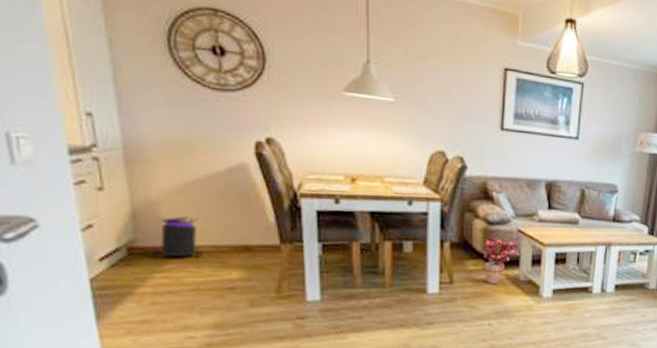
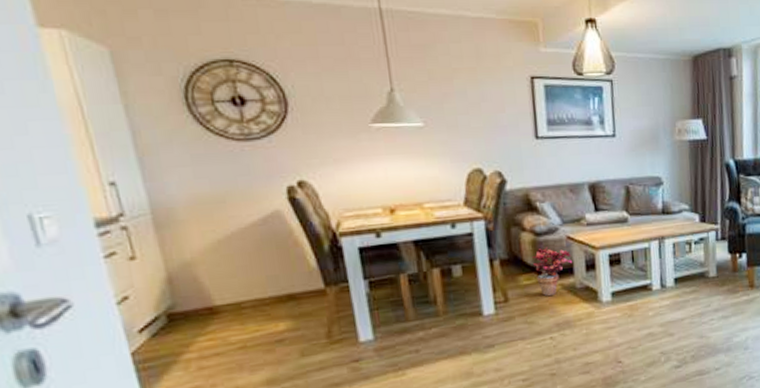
trash can: present [151,216,204,258] -> none [191,273,247,322]

